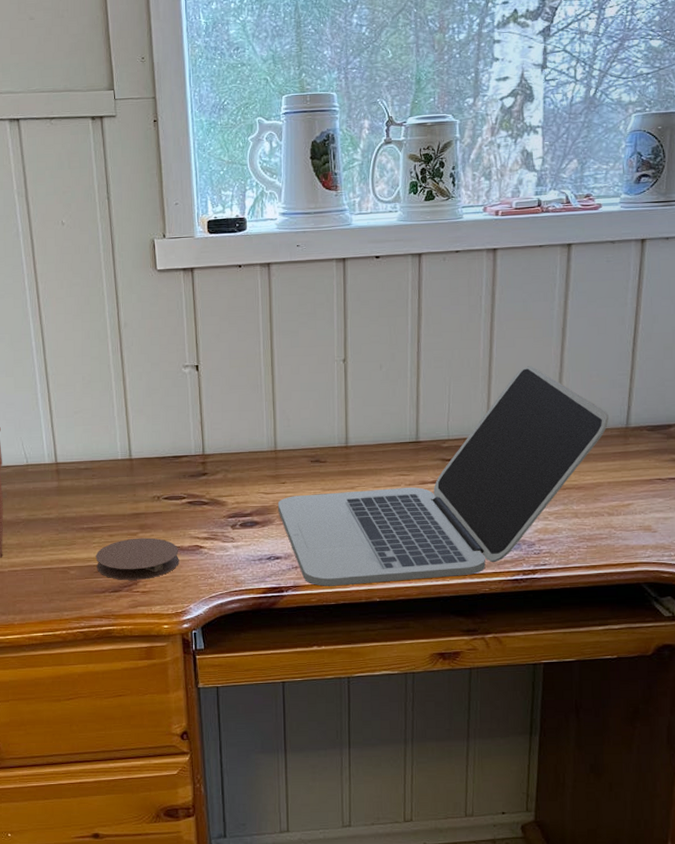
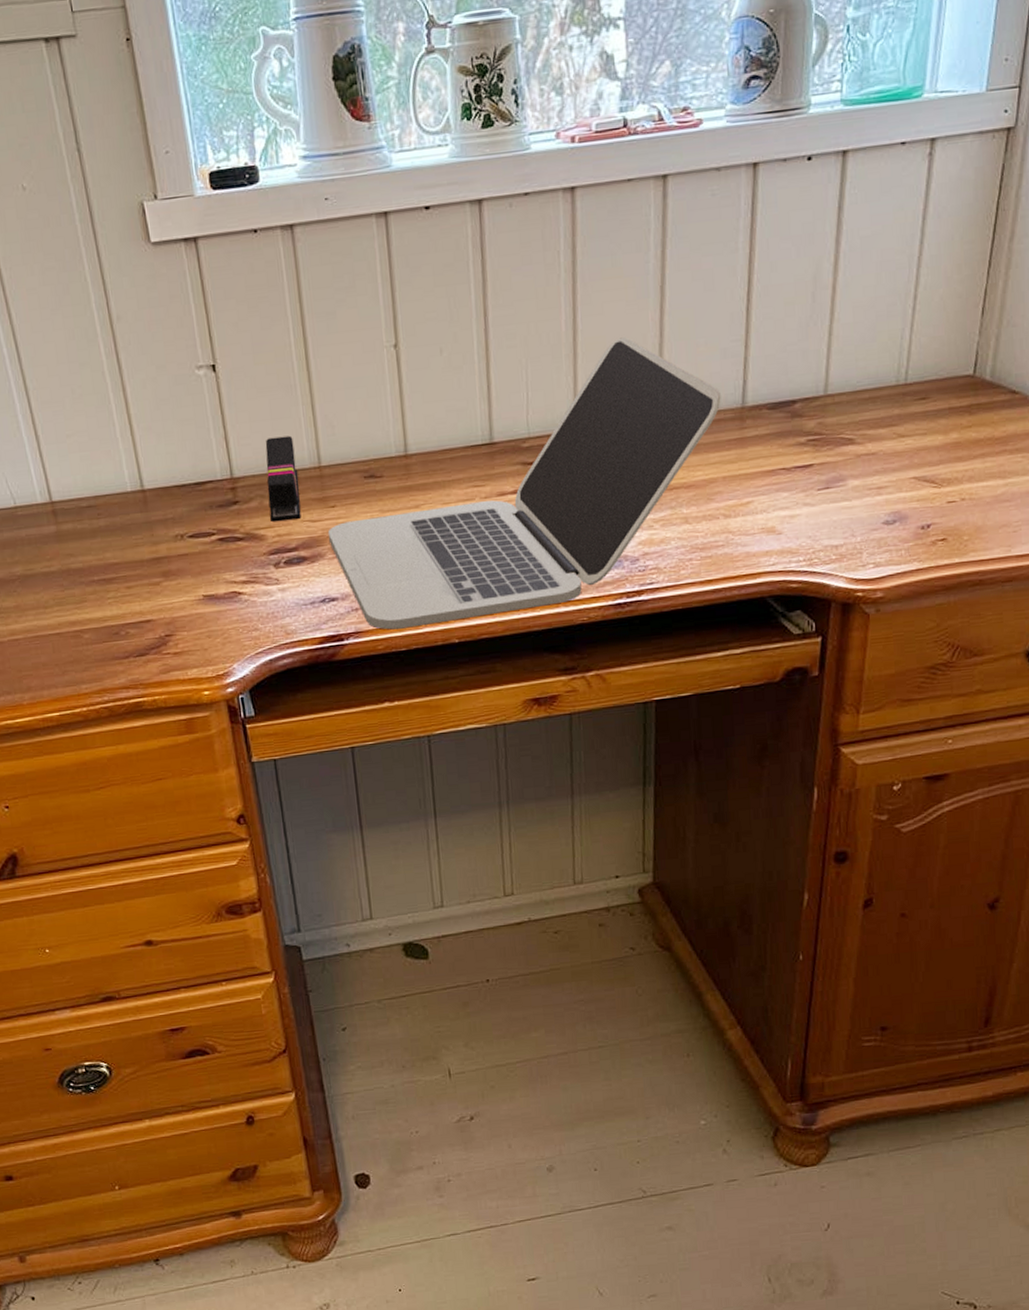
coaster: present [95,537,179,580] -> none [112,586,215,641]
stapler: none [231,424,258,492] -> present [265,435,302,523]

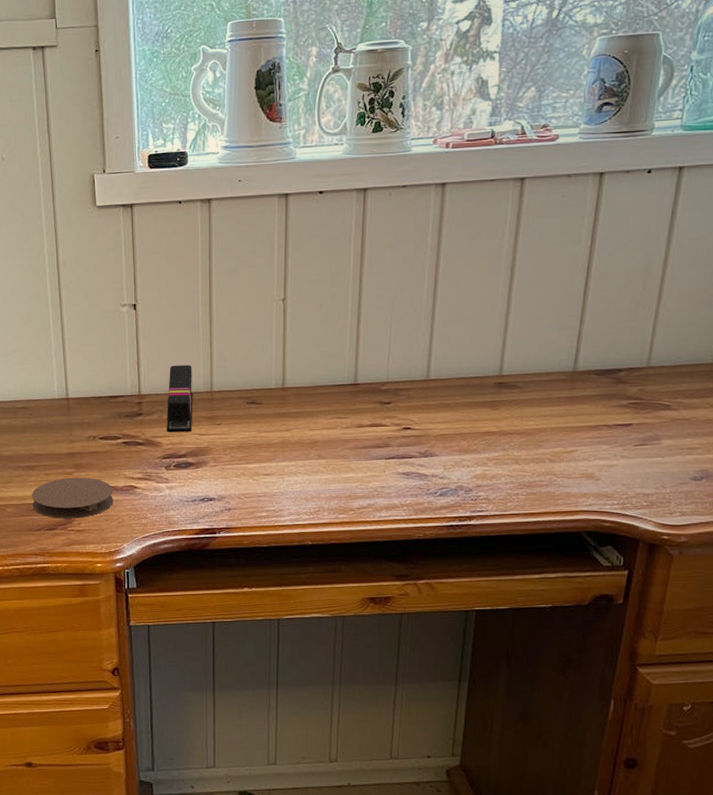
coaster: none [112,586,215,641] -> present [32,477,114,519]
laptop: present [327,337,721,630] -> none [212,306,556,529]

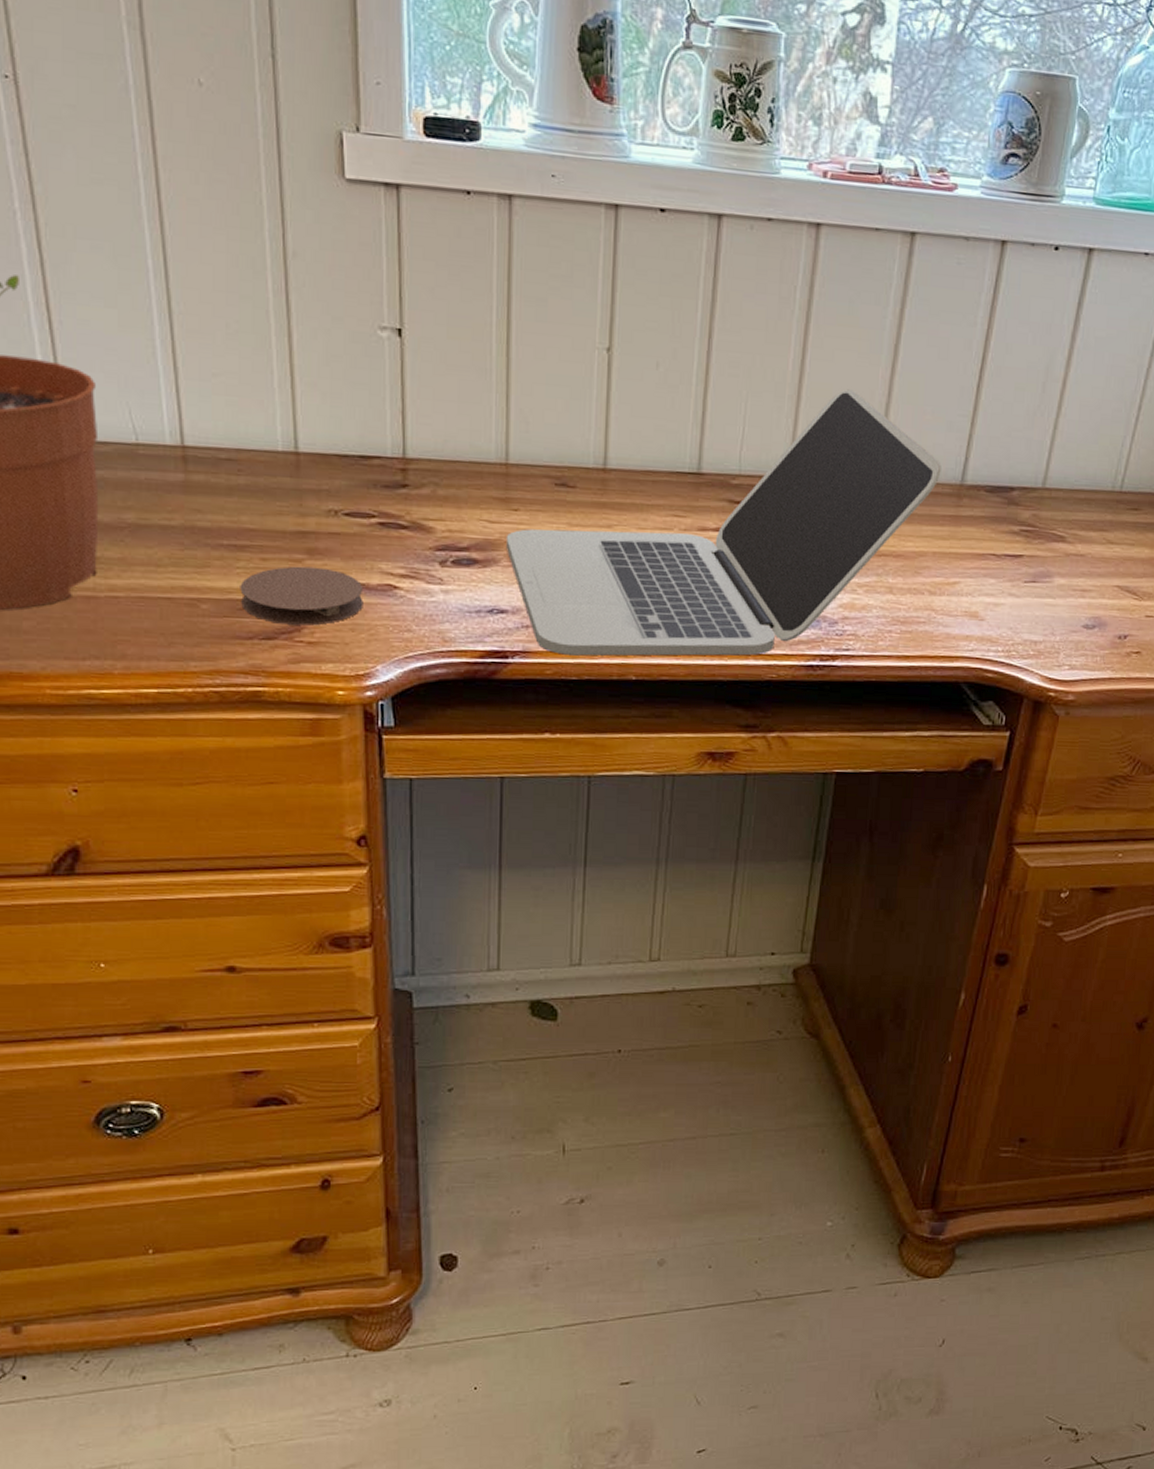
stapler: present [167,365,193,433] -> none [442,421,481,517]
laptop: none [212,306,556,529] -> present [505,389,941,656]

